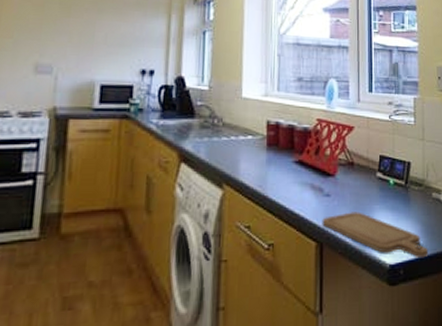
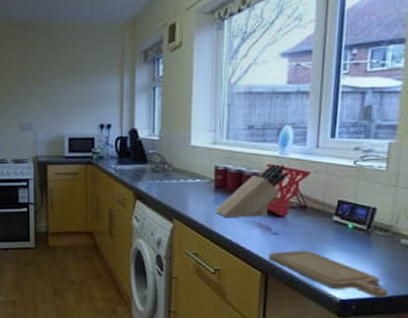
knife block: none [267,118,334,179] -> present [214,164,286,218]

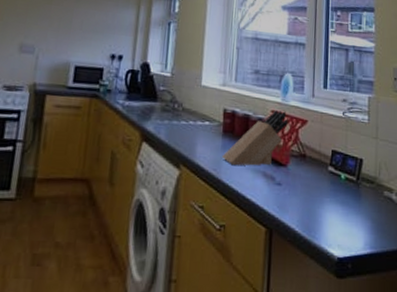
chopping board: present [268,249,389,298] -> none [272,202,378,255]

